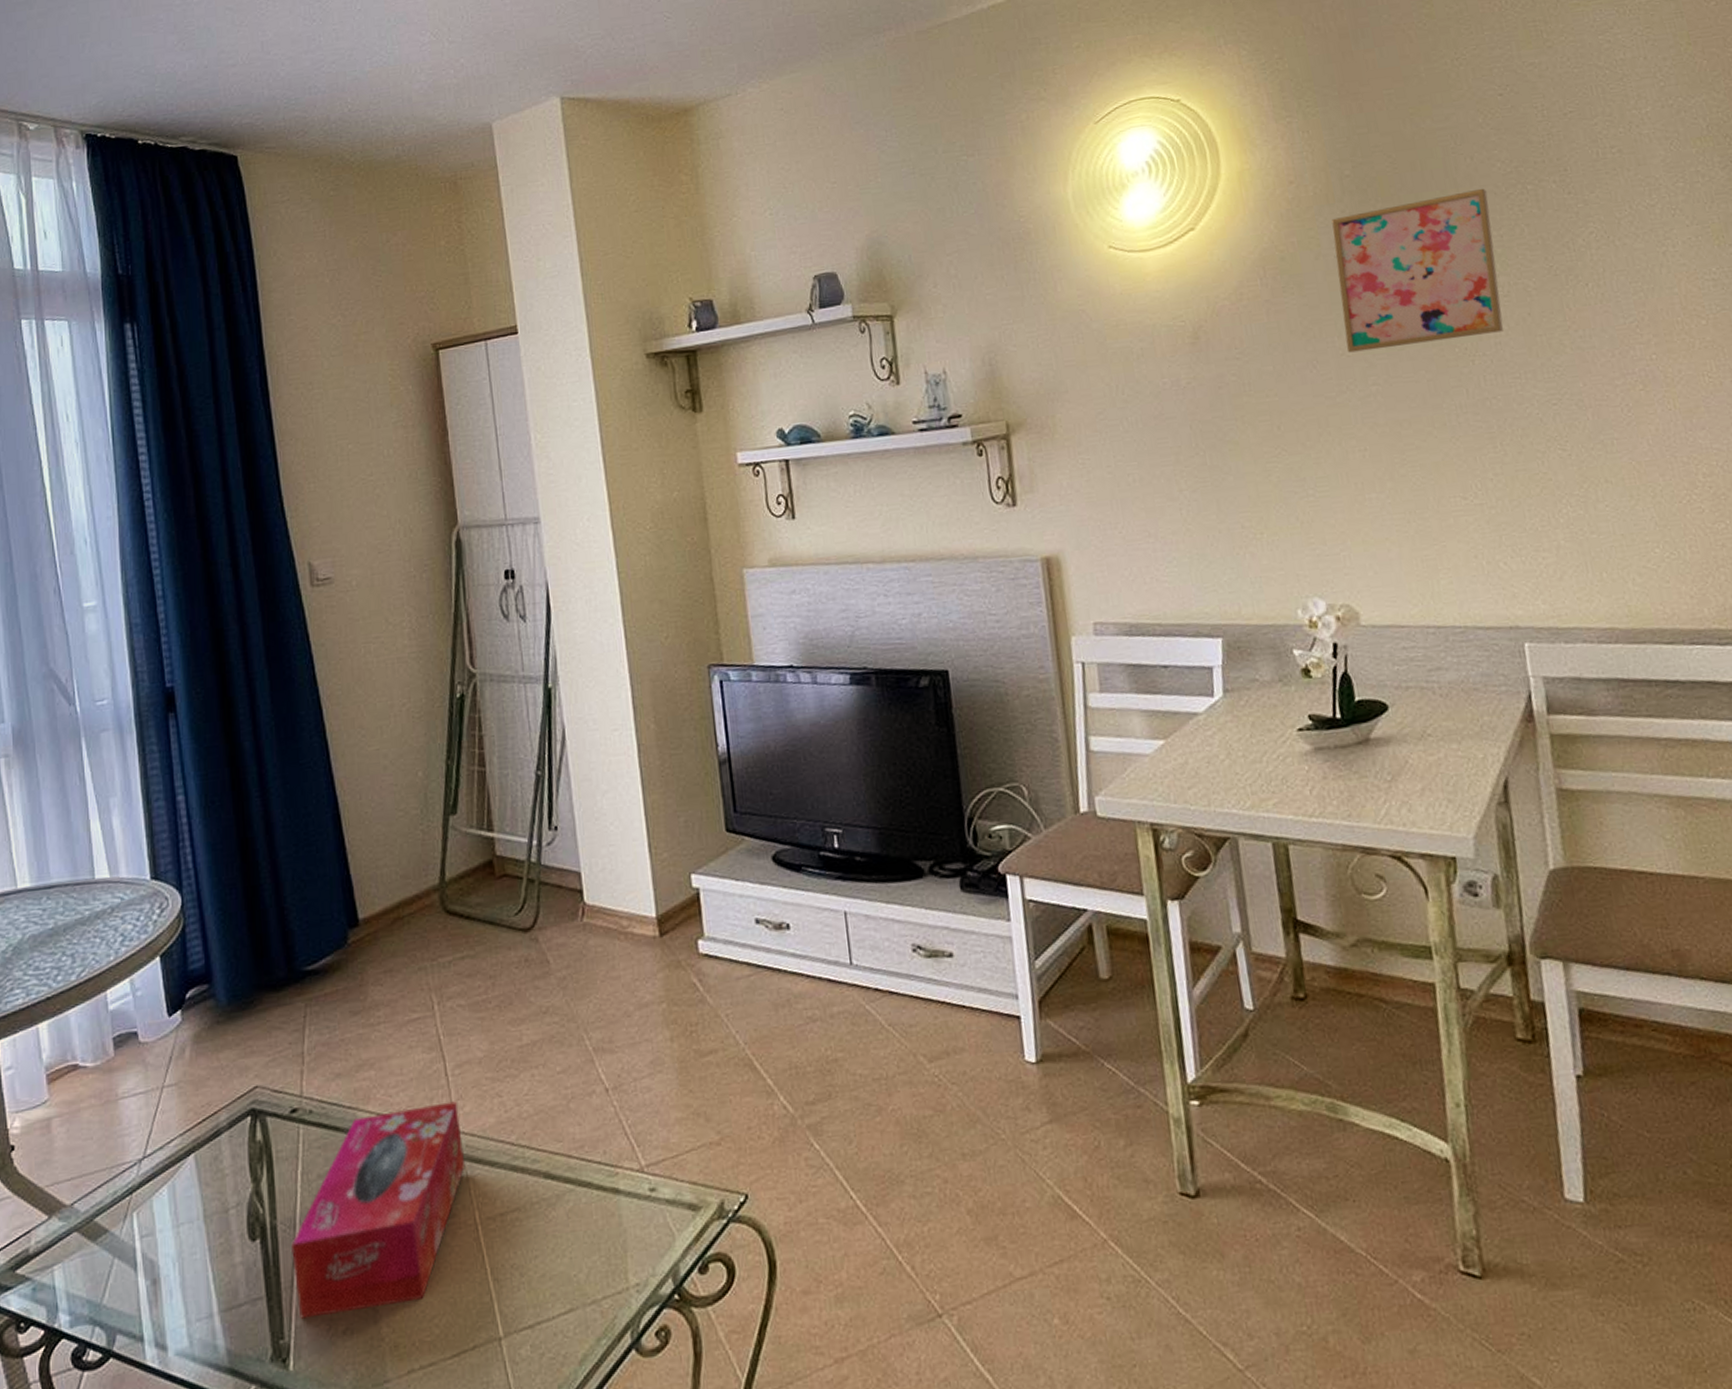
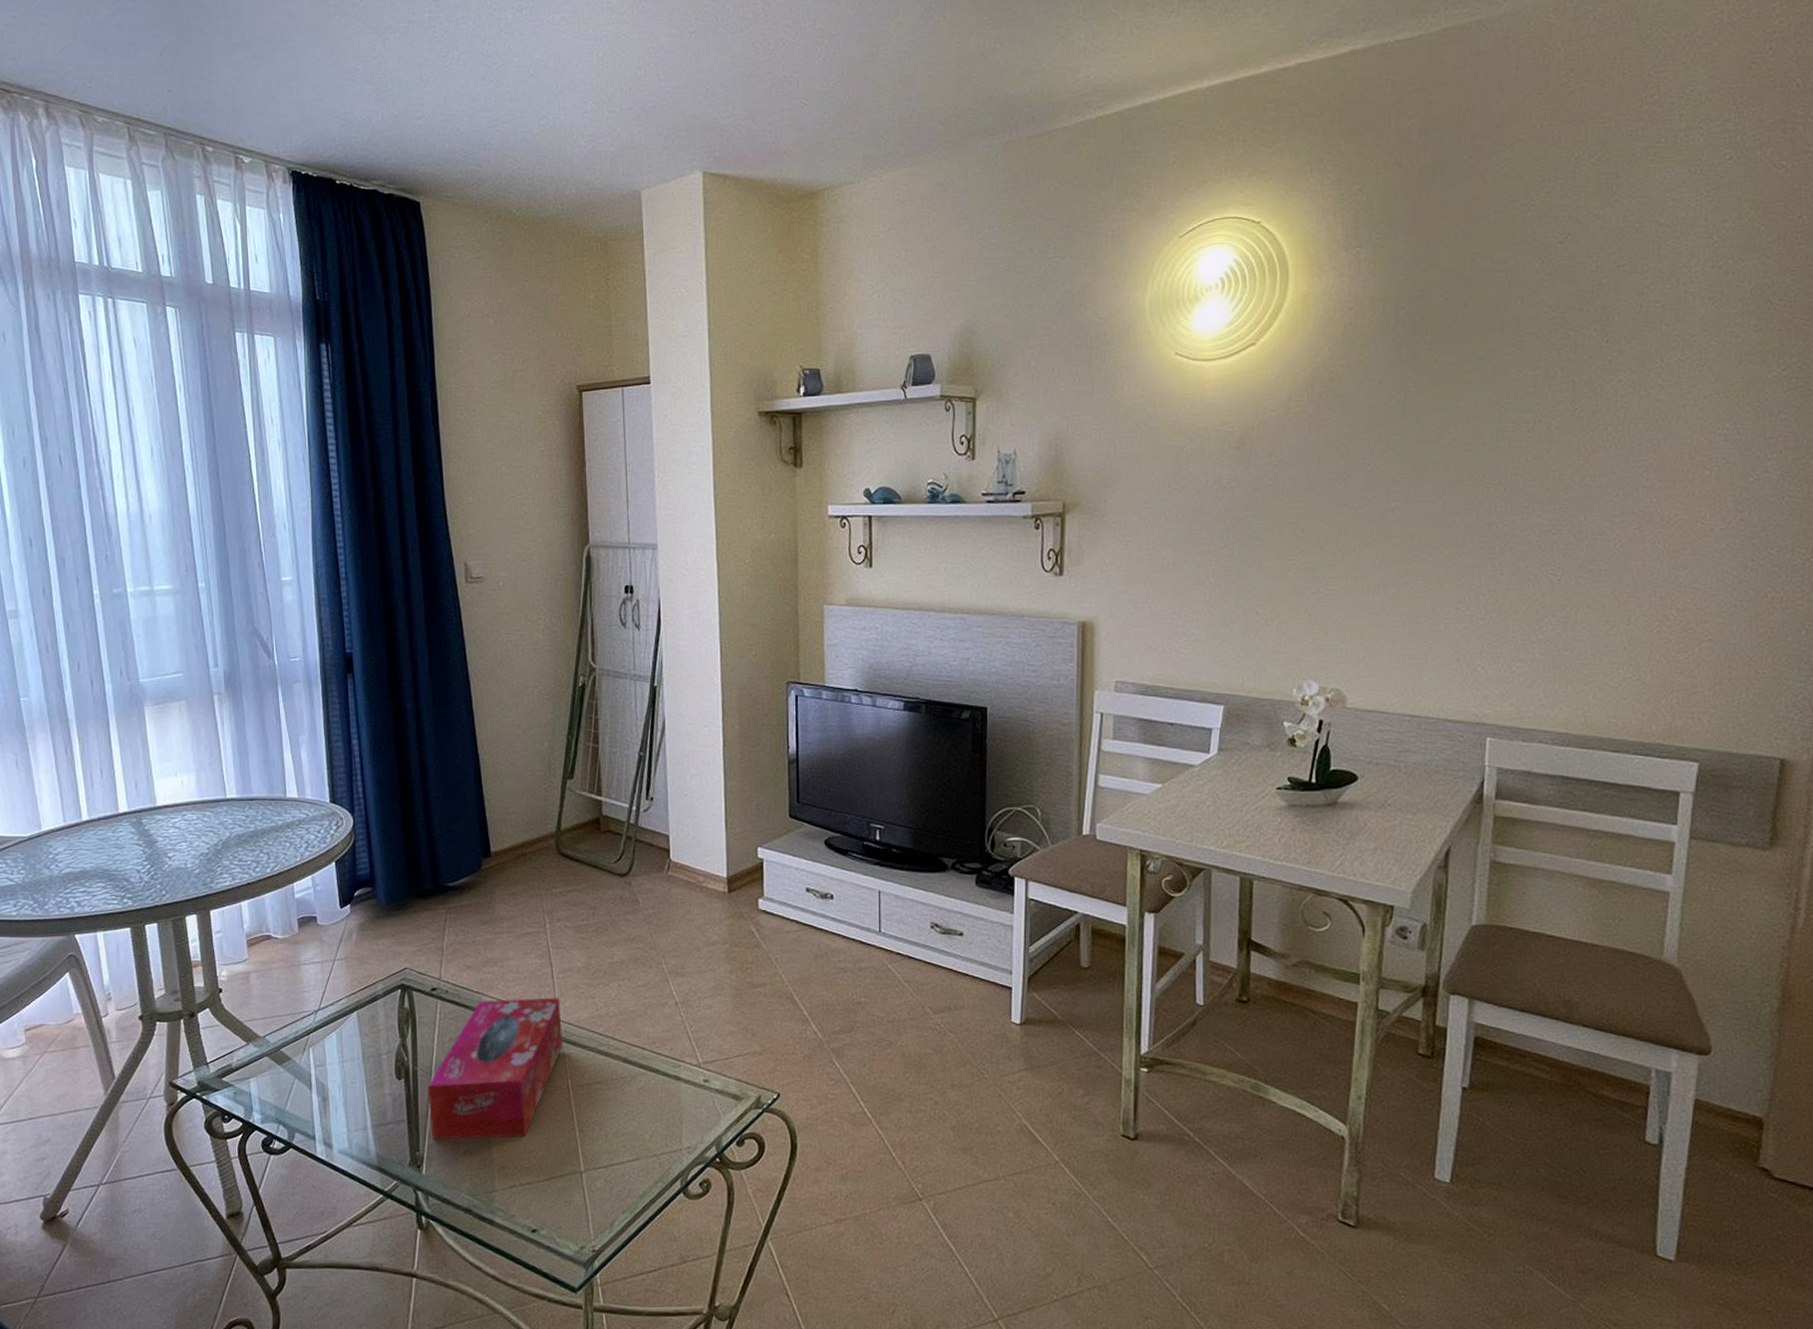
wall art: present [1331,188,1504,353] -> none [1375,330,1530,470]

